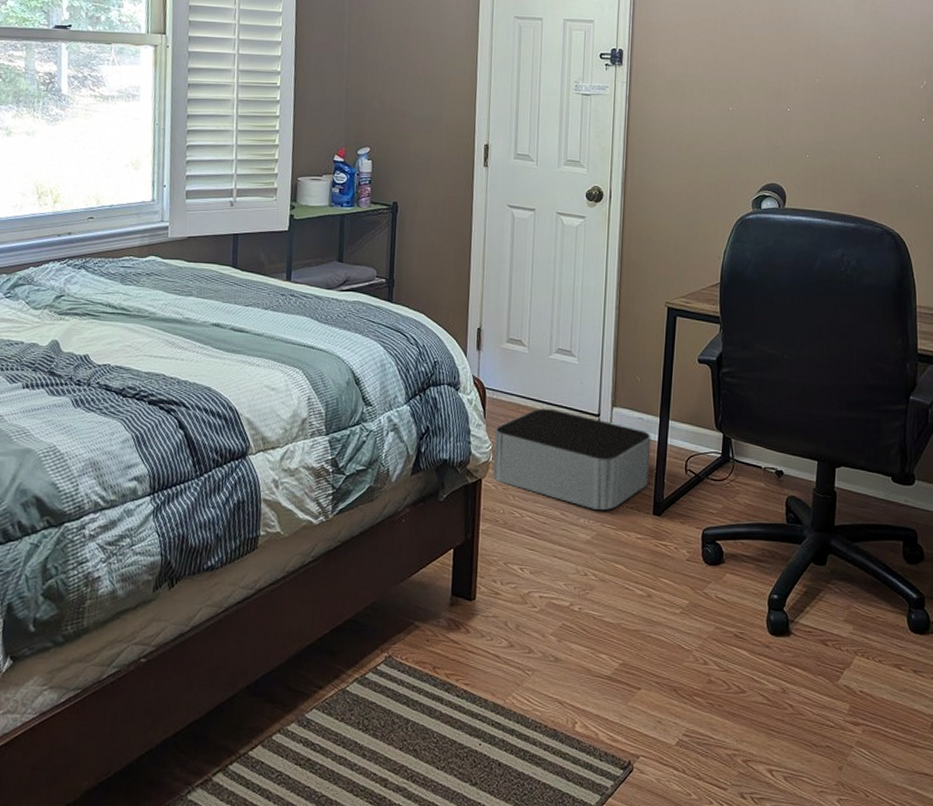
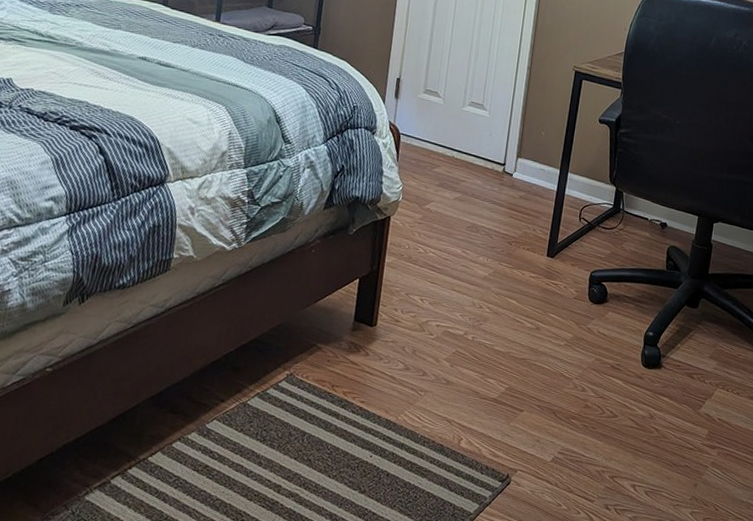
storage bin: present [492,408,651,510] -> none [400,155,551,250]

